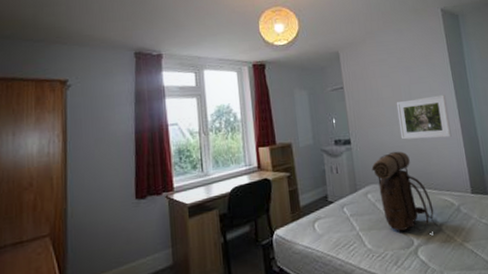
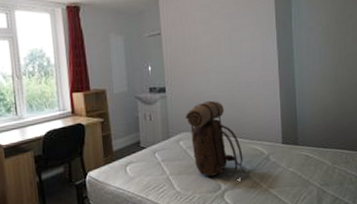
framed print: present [396,95,452,140] -> none [215,44,269,90]

